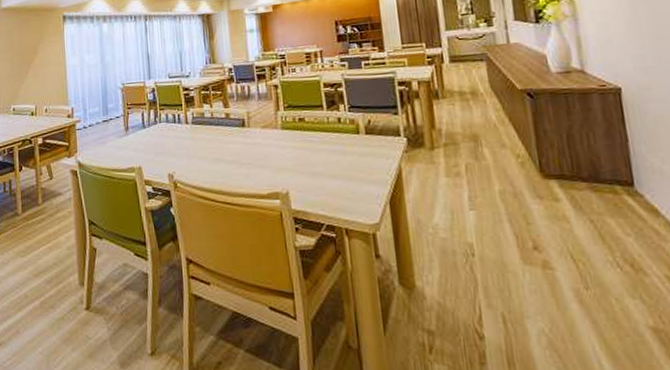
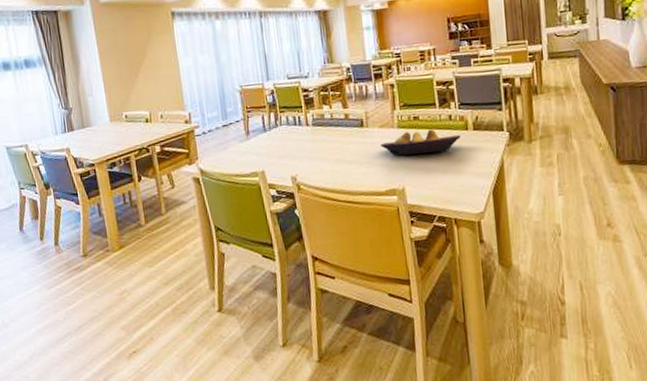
fruit bowl: none [263,131,351,158] -> present [380,129,460,156]

